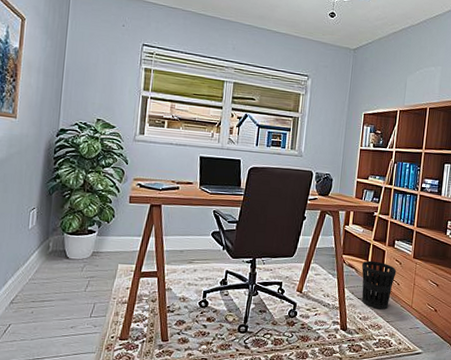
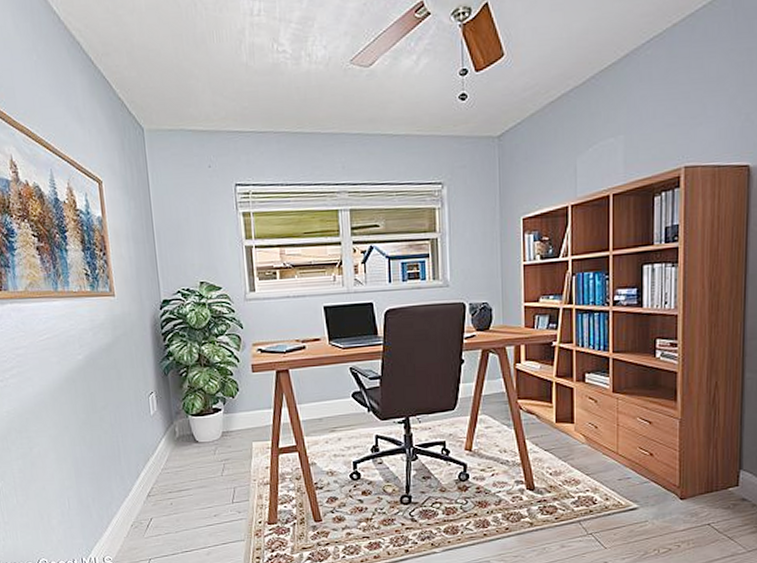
wastebasket: present [361,260,397,310] -> none [544,402,592,461]

